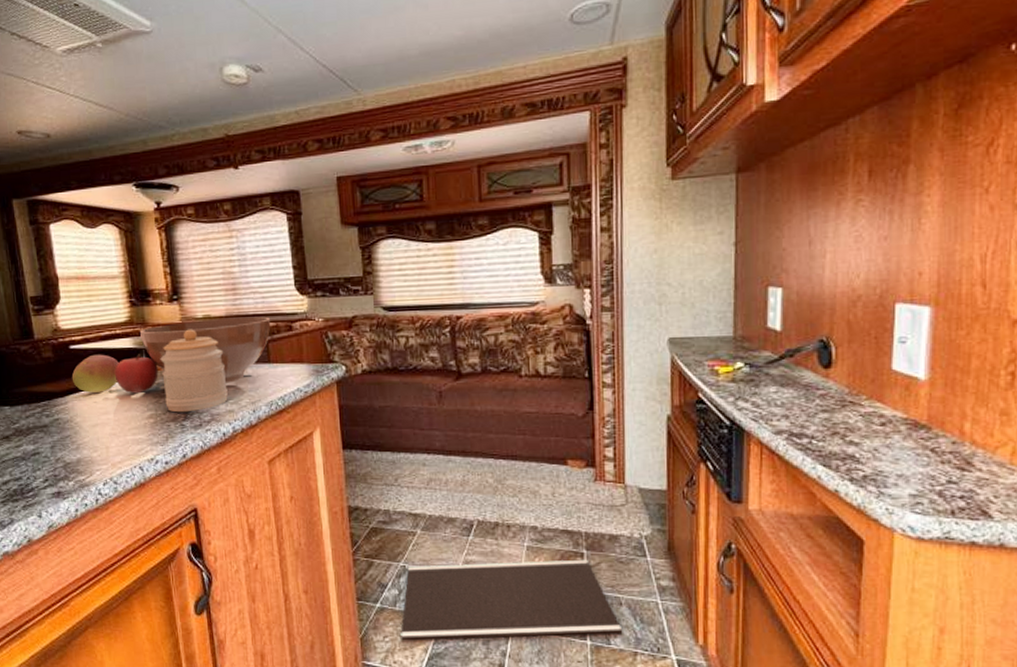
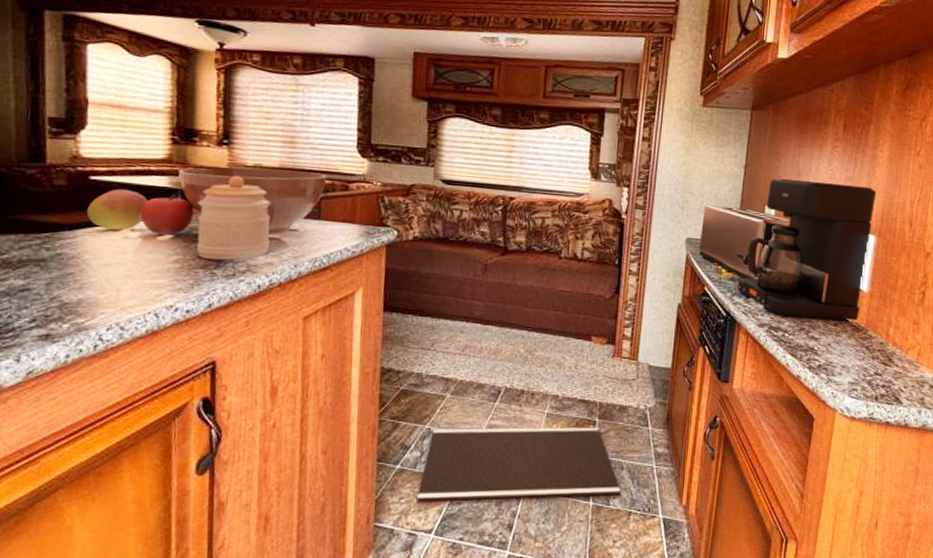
toaster: none [685,294,805,379] -> present [698,204,791,279]
coffee maker: none [741,245,927,419] -> present [737,178,877,320]

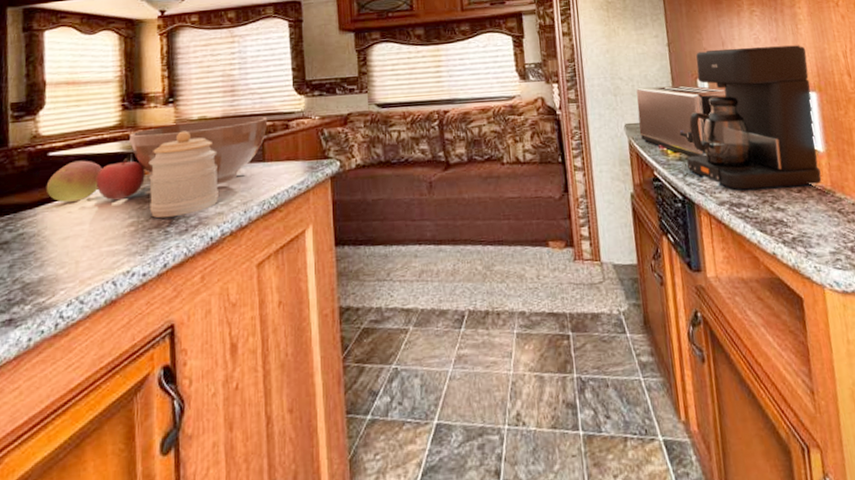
door mat: present [417,427,621,502] -> none [393,342,611,457]

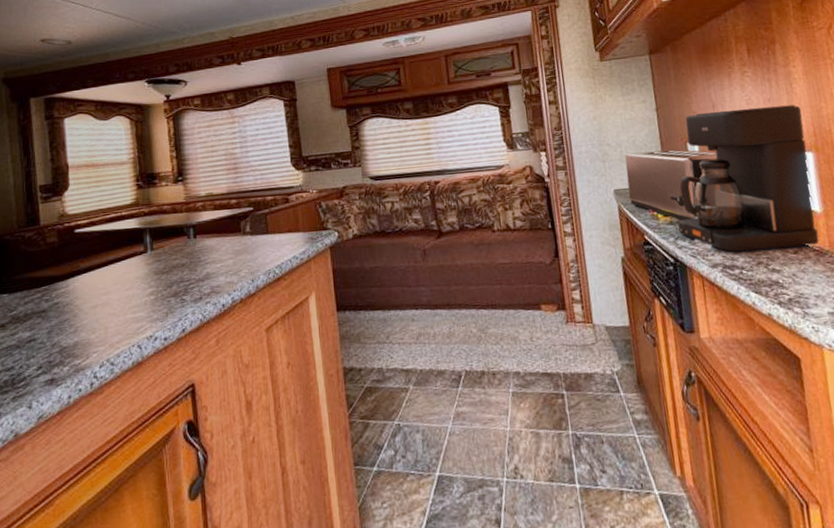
fruit: present [46,160,102,203] -> none [75,236,123,275]
fruit: present [96,158,145,201] -> none [118,233,161,273]
bowl: present [129,116,268,186] -> none [144,191,269,257]
jar: present [148,130,219,219] -> none [163,206,228,288]

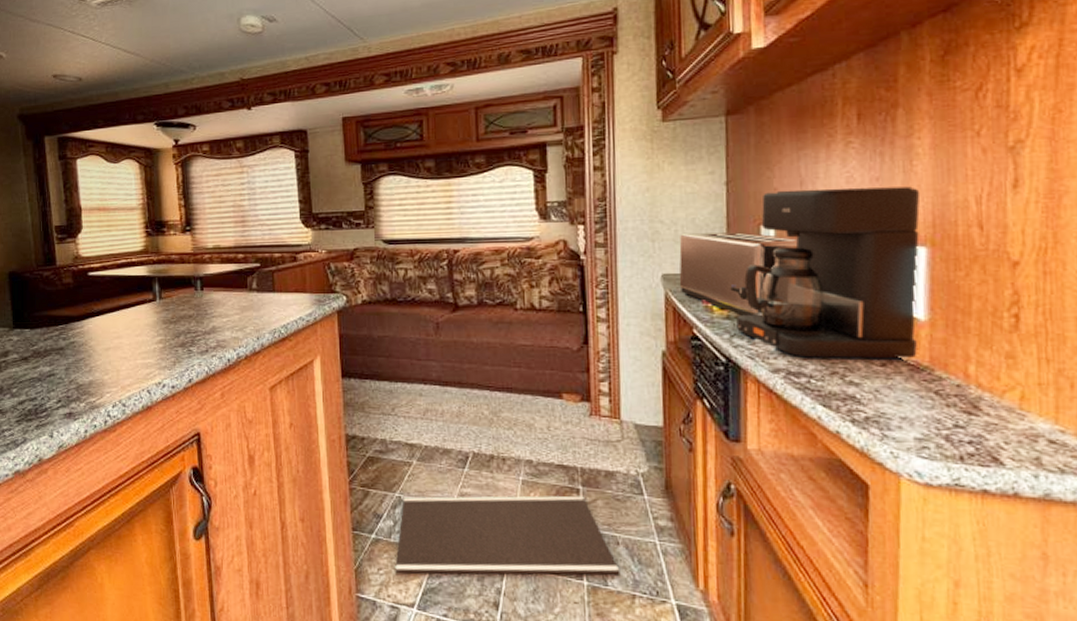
door mat: none [398,400,607,505] -> present [395,495,619,575]

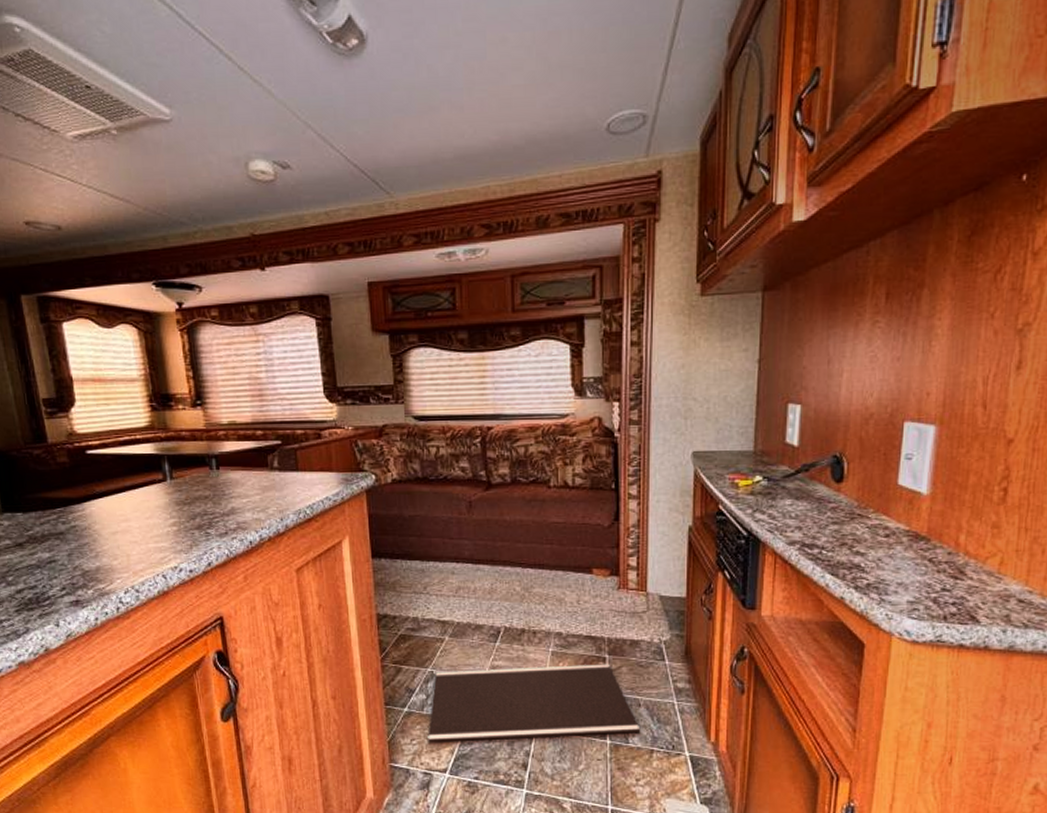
toaster: present [679,232,798,316] -> none [708,409,821,492]
coffee maker: present [736,186,921,358] -> none [759,367,935,530]

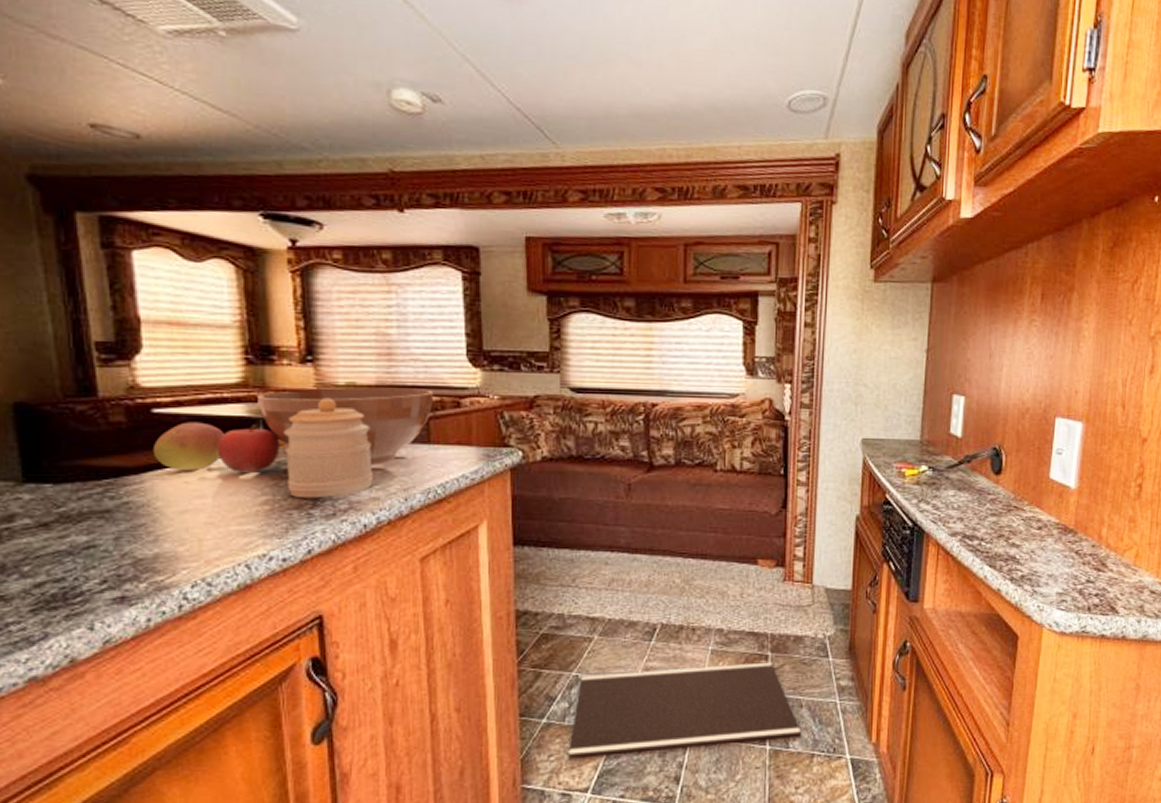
fruit: none [89,460,139,499] -> present [152,422,224,470]
fruit: none [134,460,182,501] -> present [217,424,280,474]
bowl: none [161,423,299,492] -> present [256,387,434,467]
jar: none [183,435,255,521] -> present [283,398,373,499]

